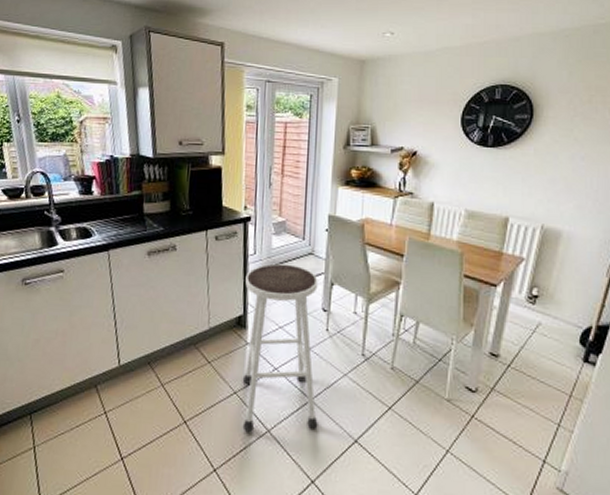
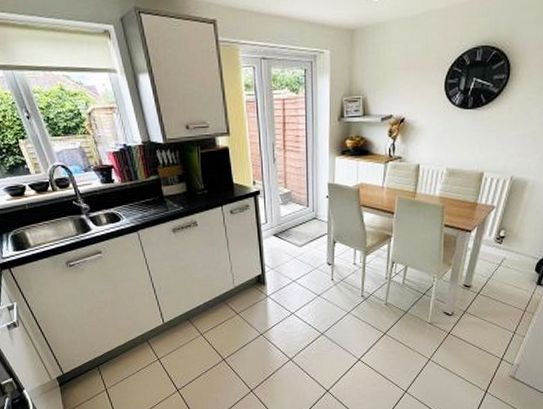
stool: present [242,263,318,432] -> none [260,229,329,361]

